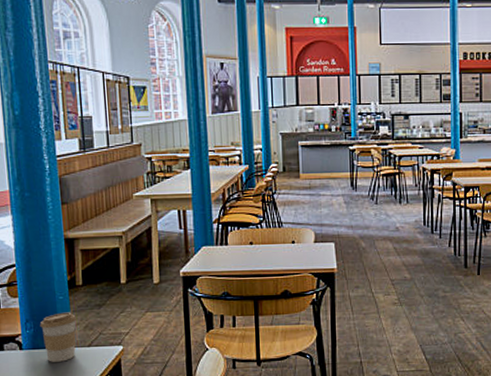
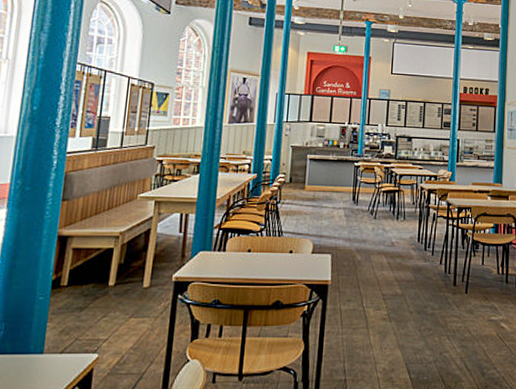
coffee cup: present [39,312,76,362] -> none [11,314,53,370]

